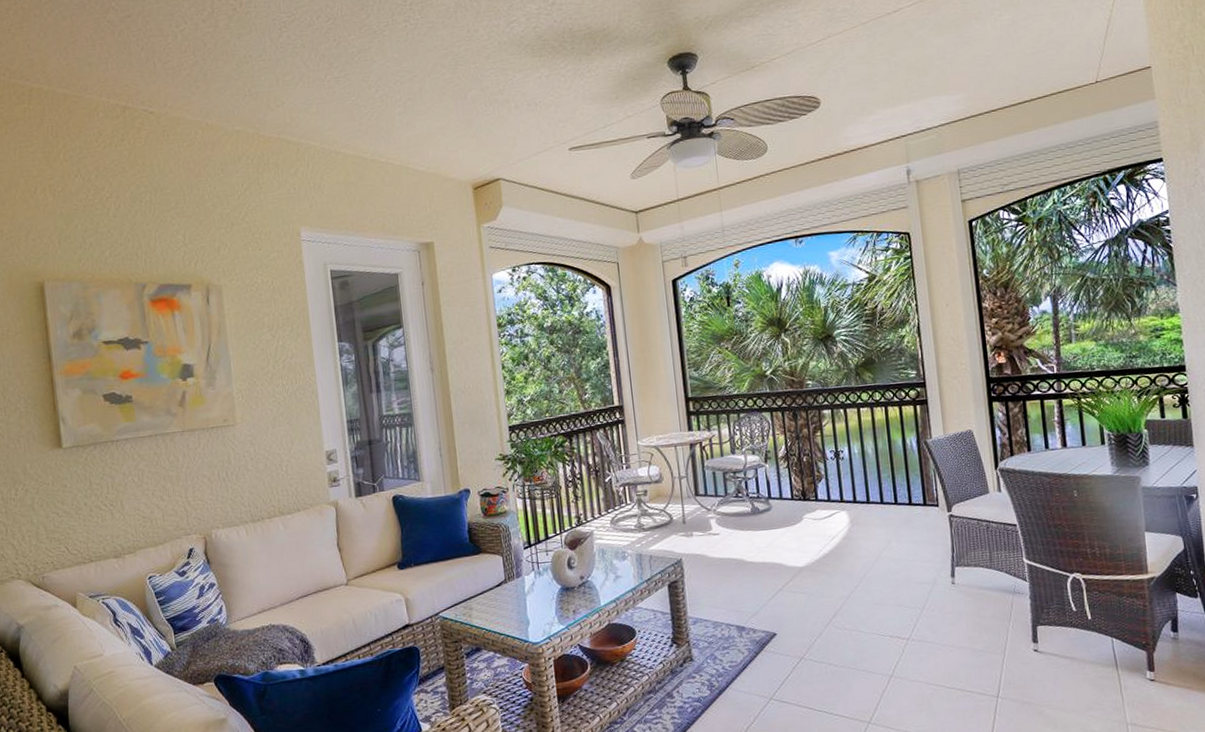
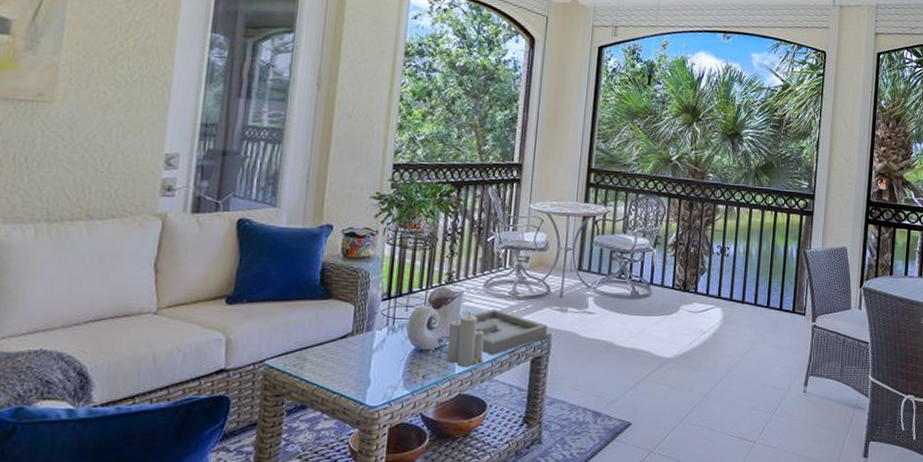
decorative tray: none [583,542,678,585] -> present [442,309,548,355]
candle: none [588,548,625,599] -> present [447,312,485,367]

